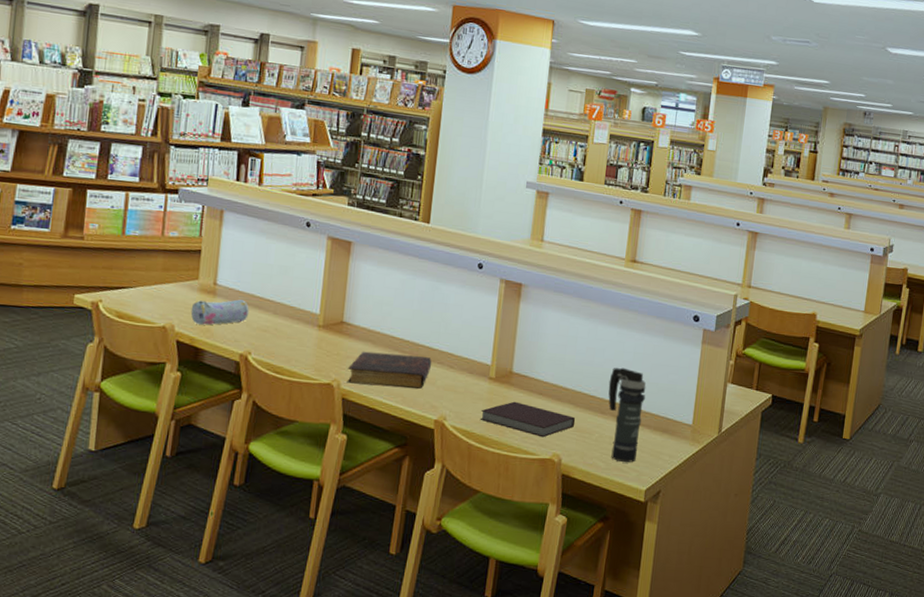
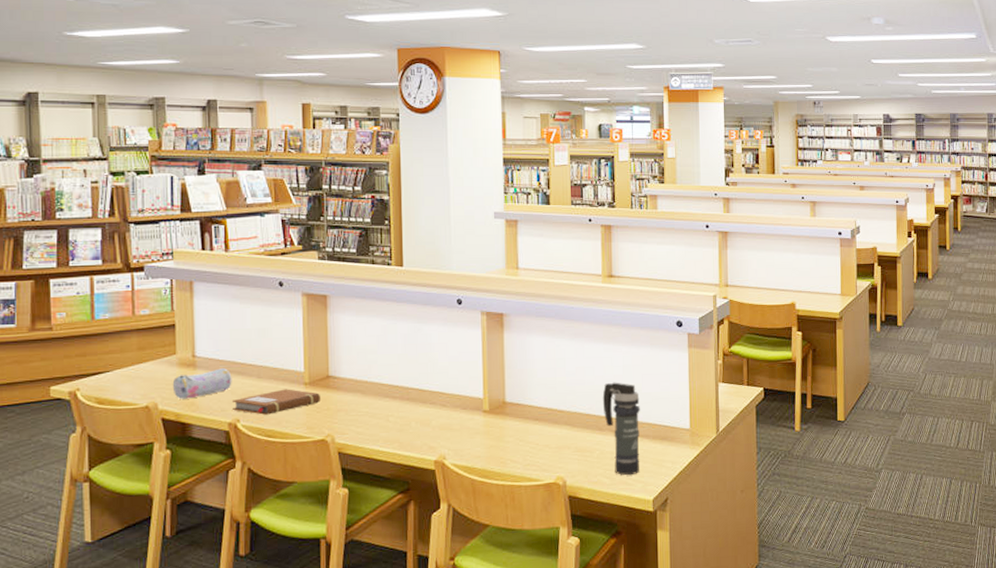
notebook: none [246,328,332,352] -> present [233,389,320,415]
book: present [347,351,432,390] -> none [340,399,424,436]
notebook: present [479,401,576,438] -> none [479,430,575,463]

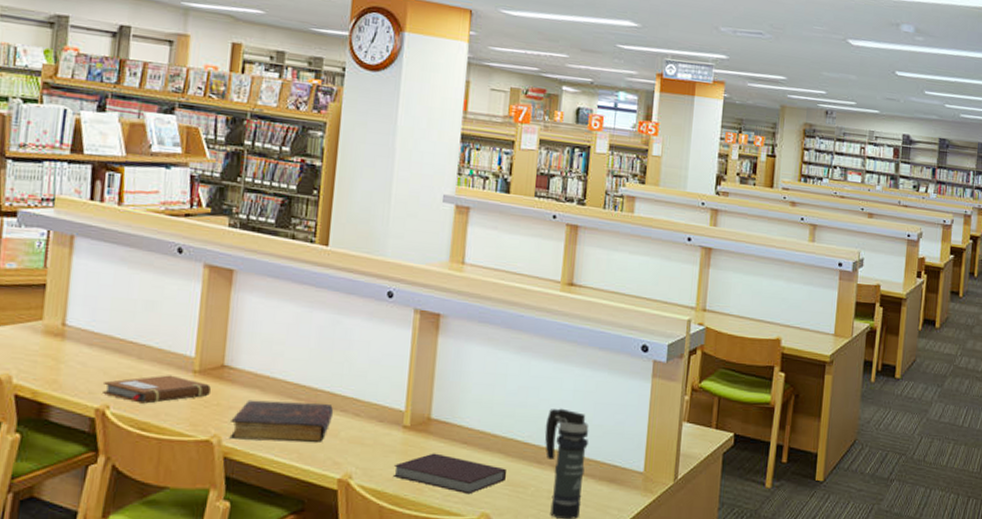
pencil case: present [172,368,232,399] -> none [32,342,107,375]
book: none [340,399,424,436] -> present [229,400,334,443]
notebook: none [479,430,575,463] -> present [392,453,507,495]

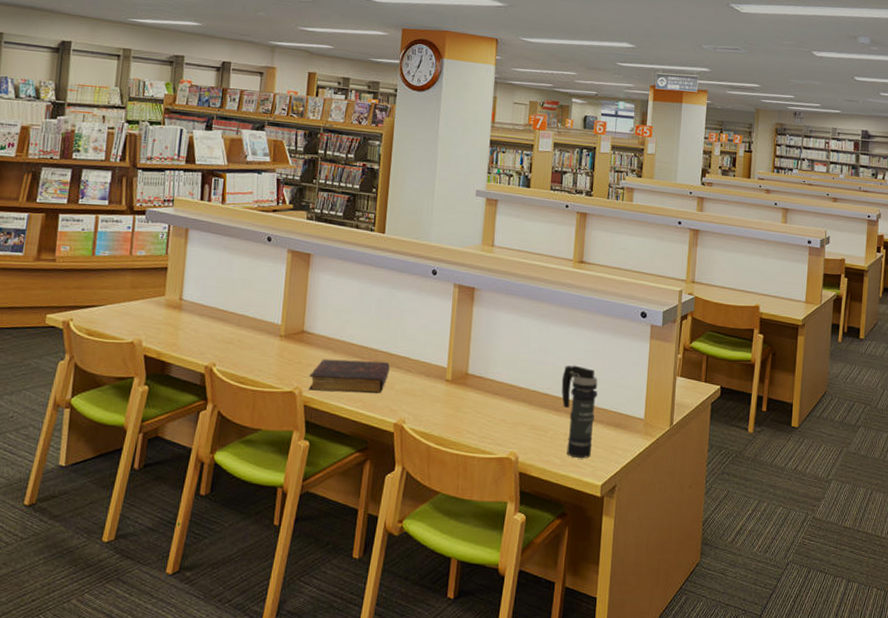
notebook: present [103,375,211,404] -> none [211,339,293,362]
notebook: present [392,453,507,495] -> none [437,402,531,437]

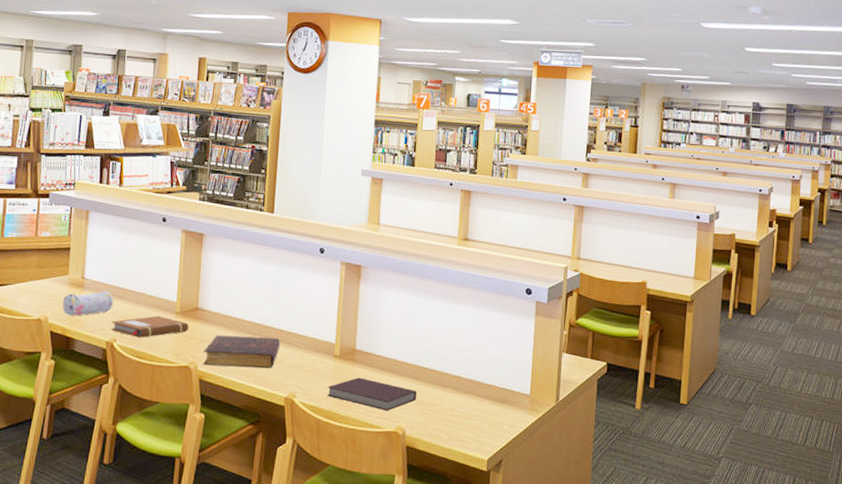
pencil case: none [157,313,214,339] -> present [62,291,114,316]
notebook: none [211,339,293,362] -> present [111,316,188,338]
notebook: none [437,402,531,437] -> present [327,377,417,411]
smoke grenade: present [561,365,598,459] -> none [447,341,484,434]

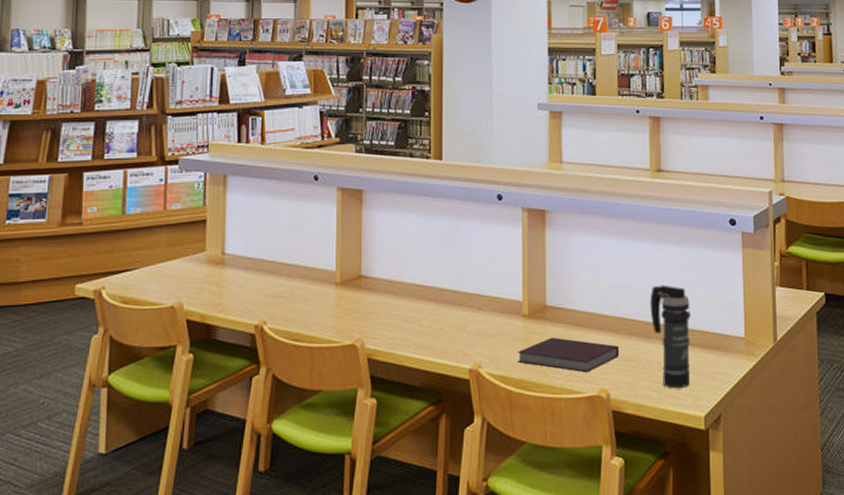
pencil case: present [62,291,114,316] -> none [199,267,261,299]
notebook: present [111,316,188,338] -> none [260,289,351,317]
book: present [203,335,281,369] -> none [371,302,460,341]
smoke grenade: none [447,341,484,434] -> present [650,285,691,389]

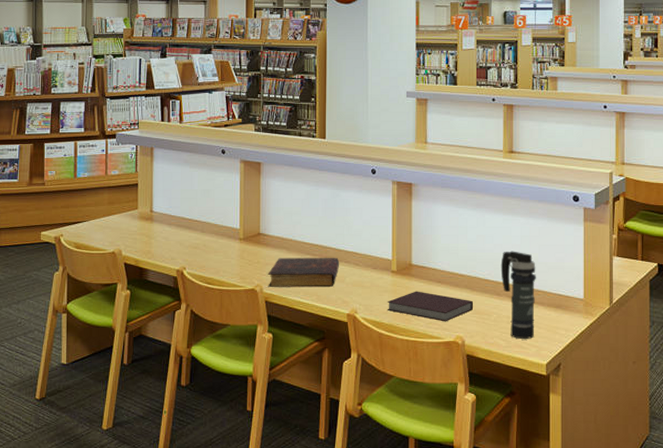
book: none [371,302,460,341] -> present [268,257,340,288]

